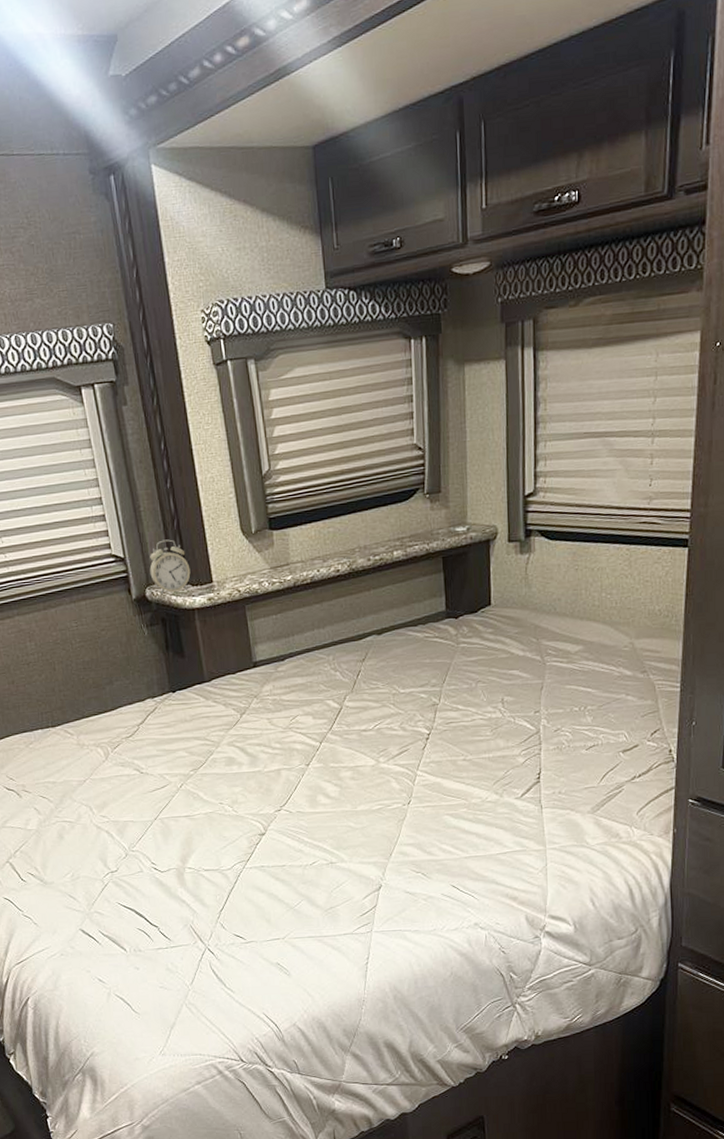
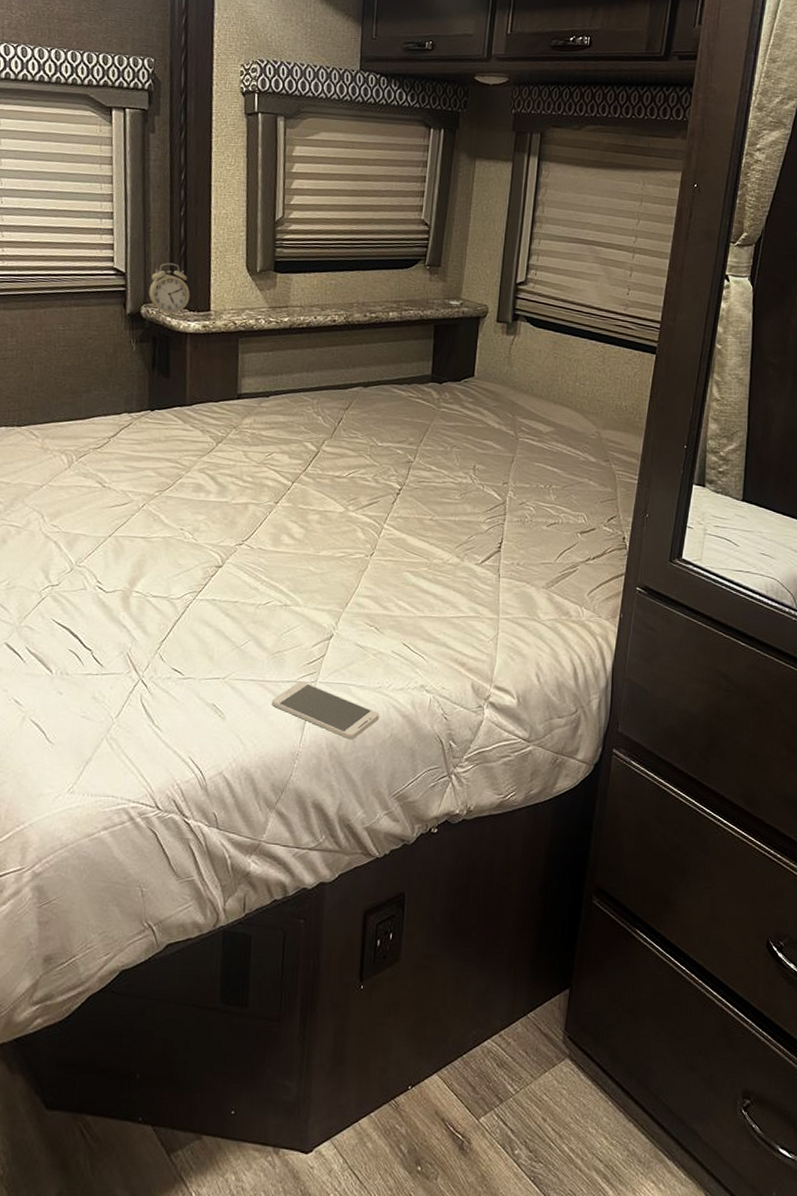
smartphone: none [331,933,437,981] -> present [271,681,379,739]

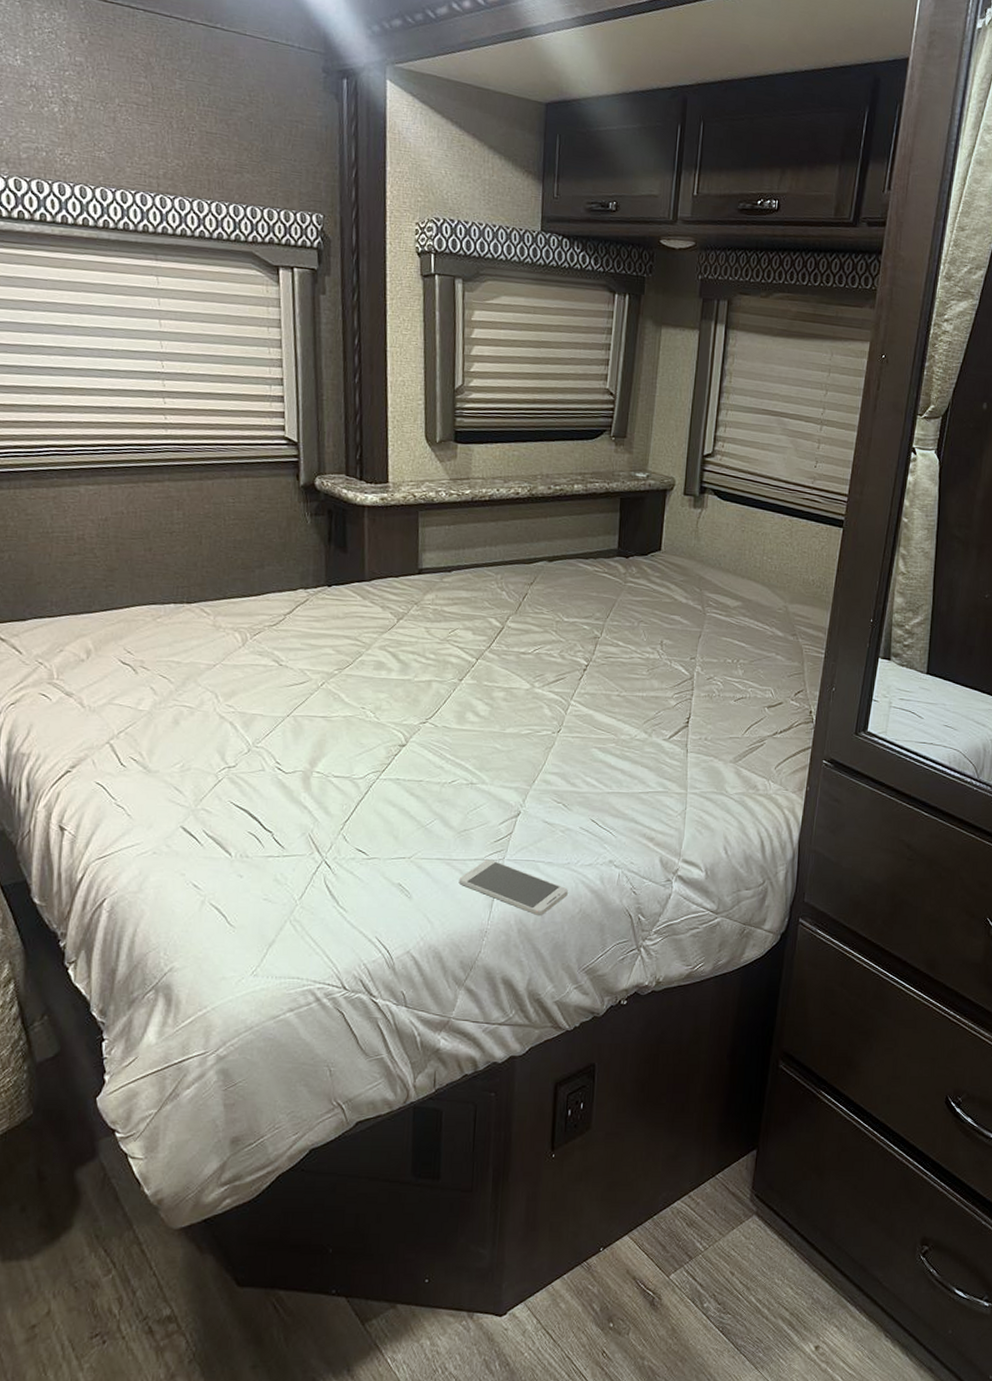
alarm clock: present [148,262,190,315] -> none [323,432,367,487]

